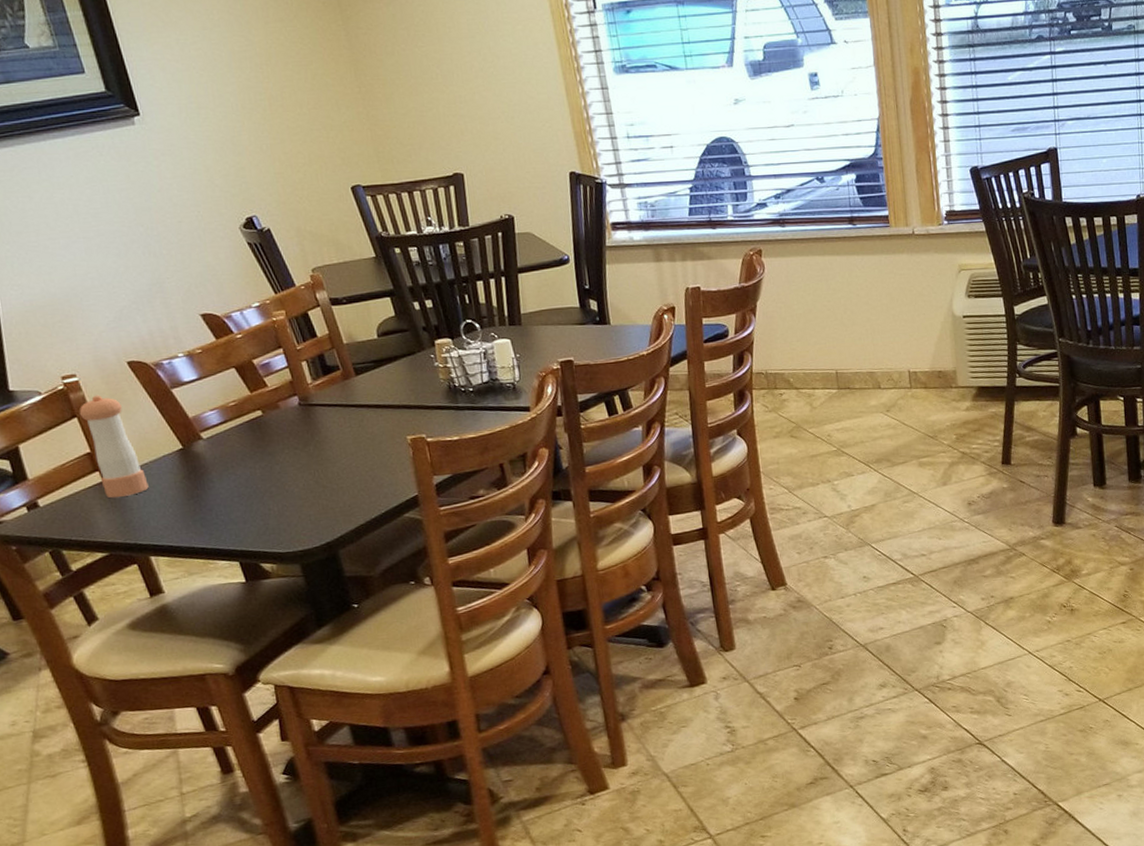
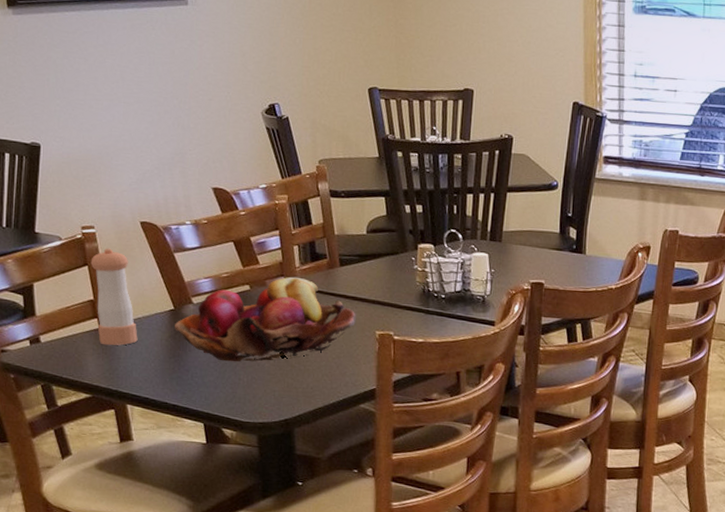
fruit basket: none [187,393,384,494] -> present [175,276,356,362]

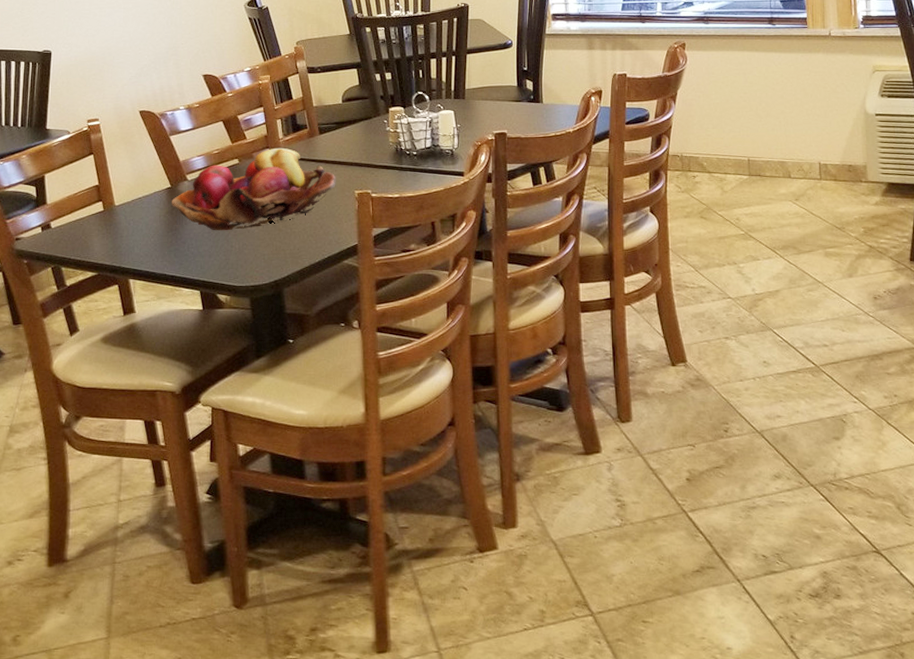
pepper shaker: present [90,248,138,346] -> none [95,137,139,226]

